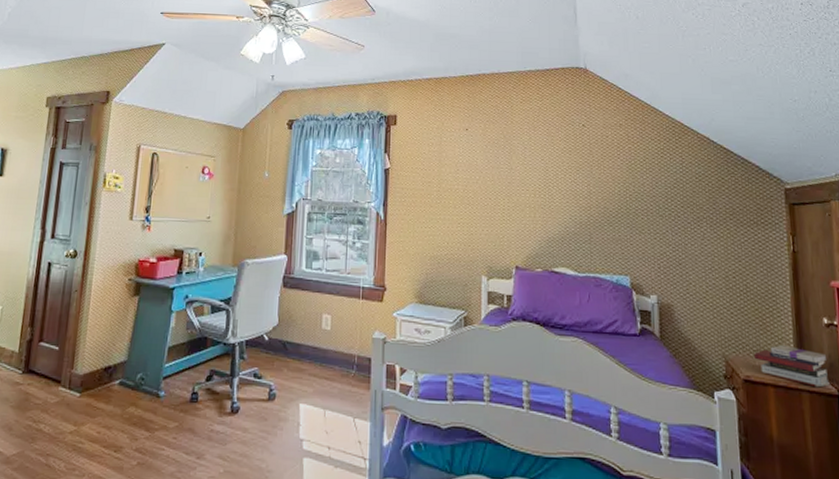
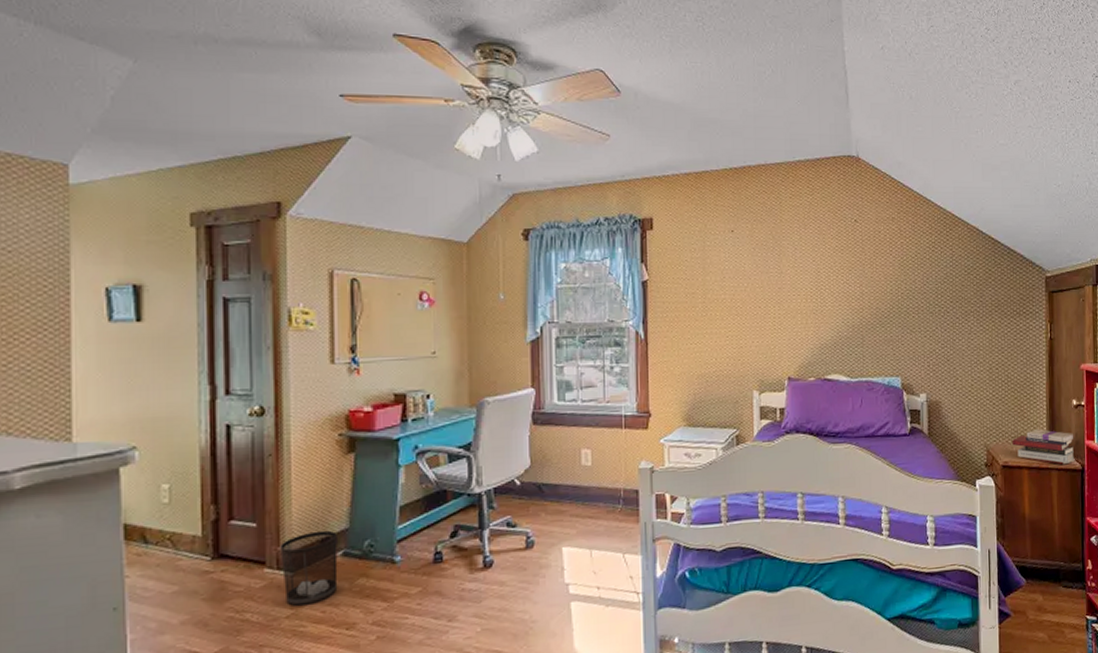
waste bin: none [71,360,118,424] -> present [280,530,338,606]

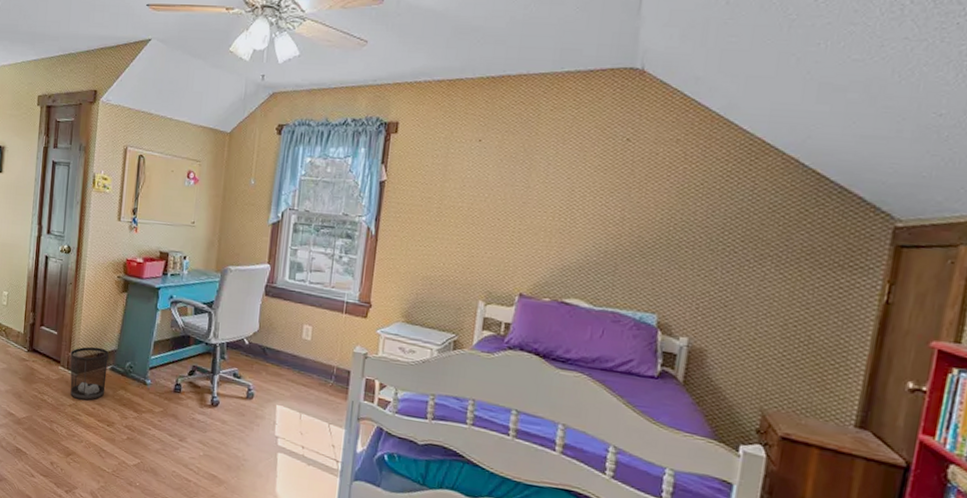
books: present [1012,429,1076,465] -> none [801,405,902,457]

